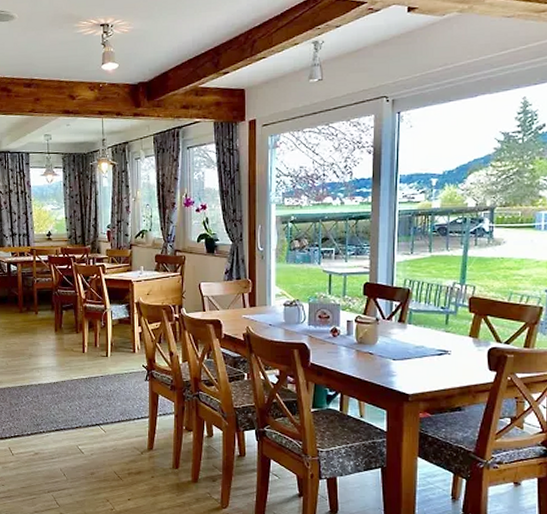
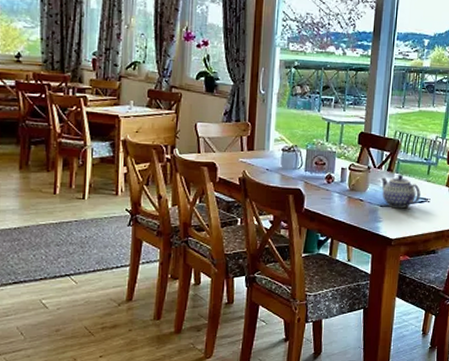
teapot: none [391,325,439,362] -> present [380,174,421,209]

